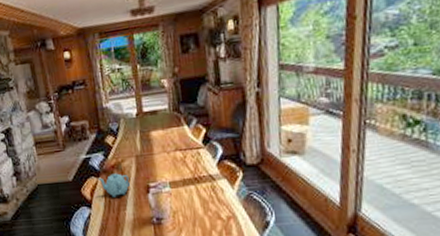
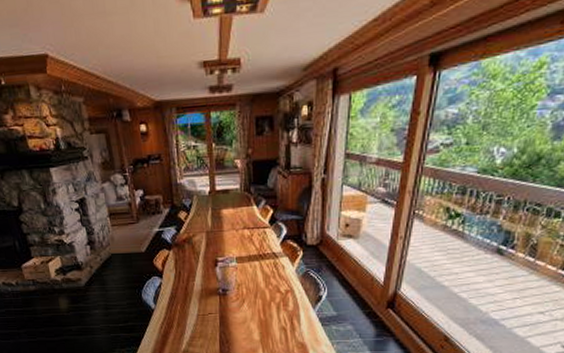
teapot: present [98,173,131,198] -> none [170,247,201,269]

